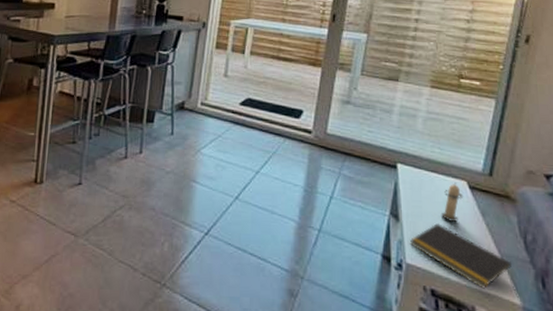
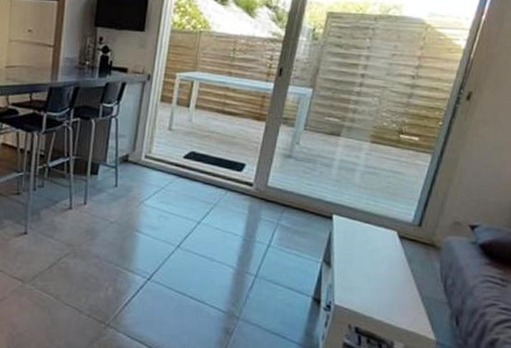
notepad: present [409,223,511,289] -> none [339,269,430,327]
candle: present [440,183,464,222] -> none [370,232,393,268]

